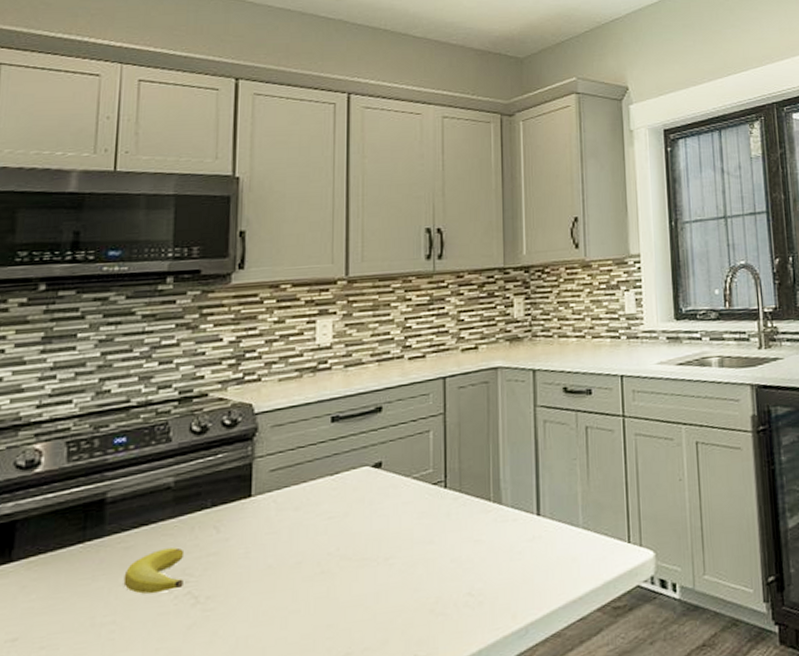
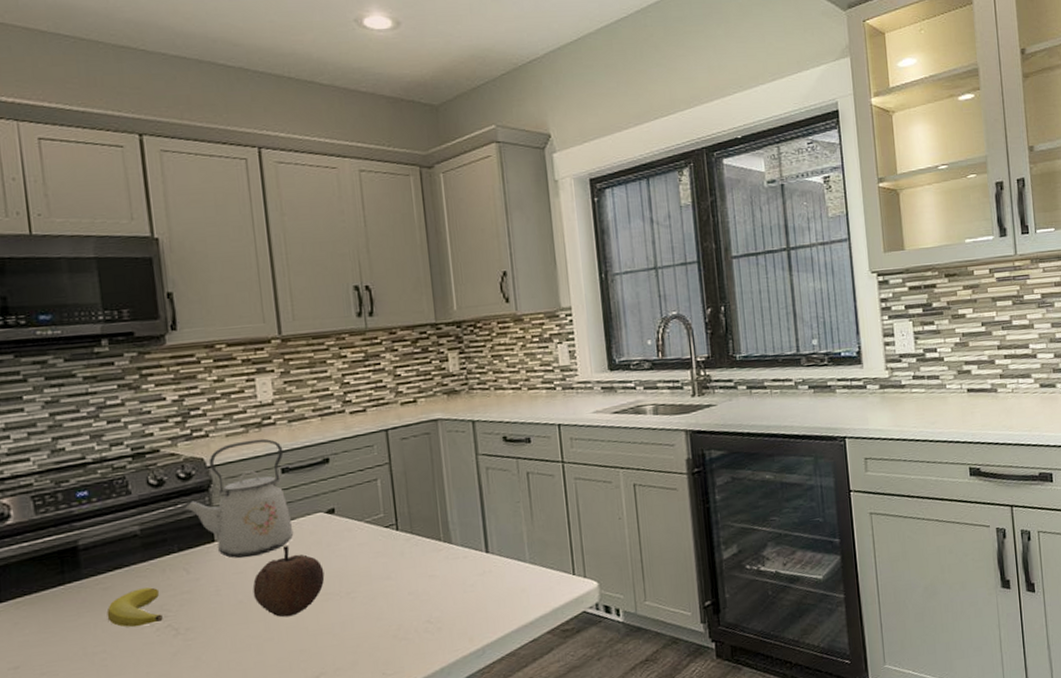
kettle: none [222,384,336,516] -> present [182,438,294,559]
fruit: none [284,503,363,586] -> present [252,546,325,618]

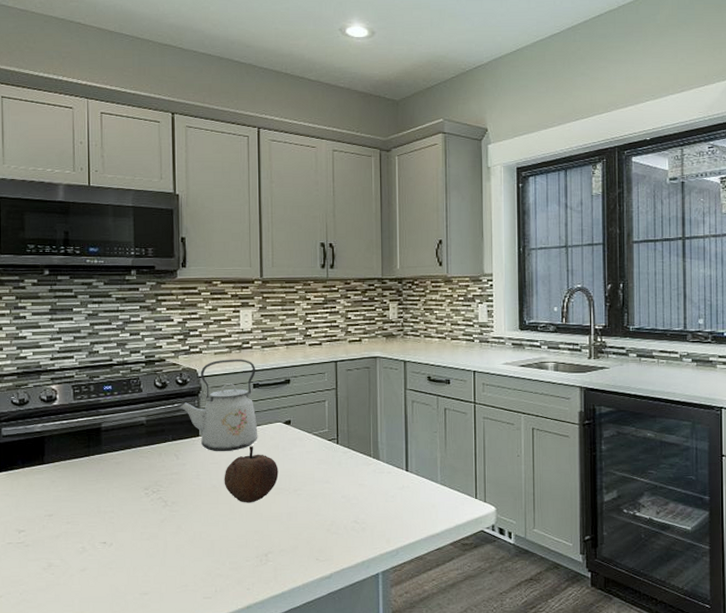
banana: present [106,587,163,628] -> none [117,466,156,496]

